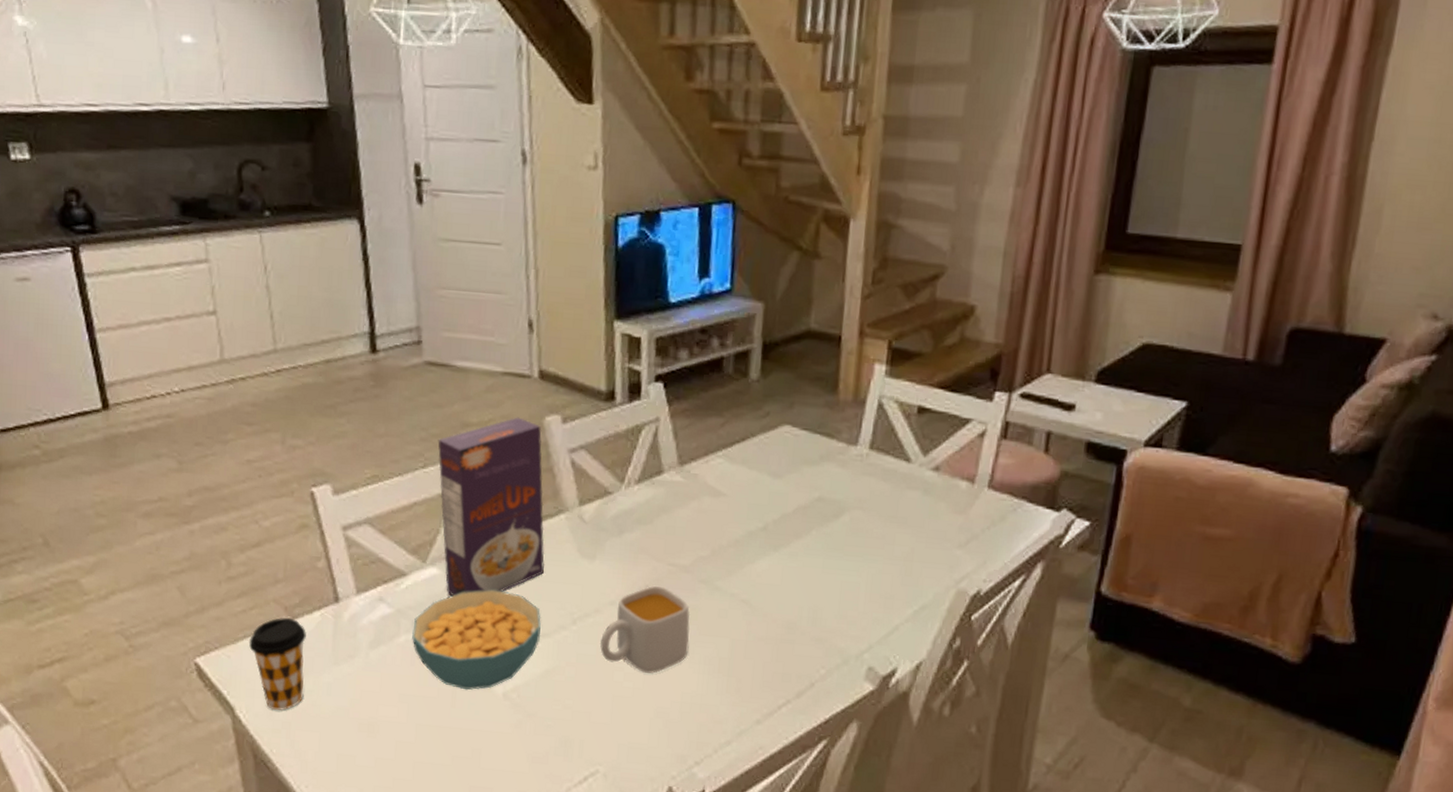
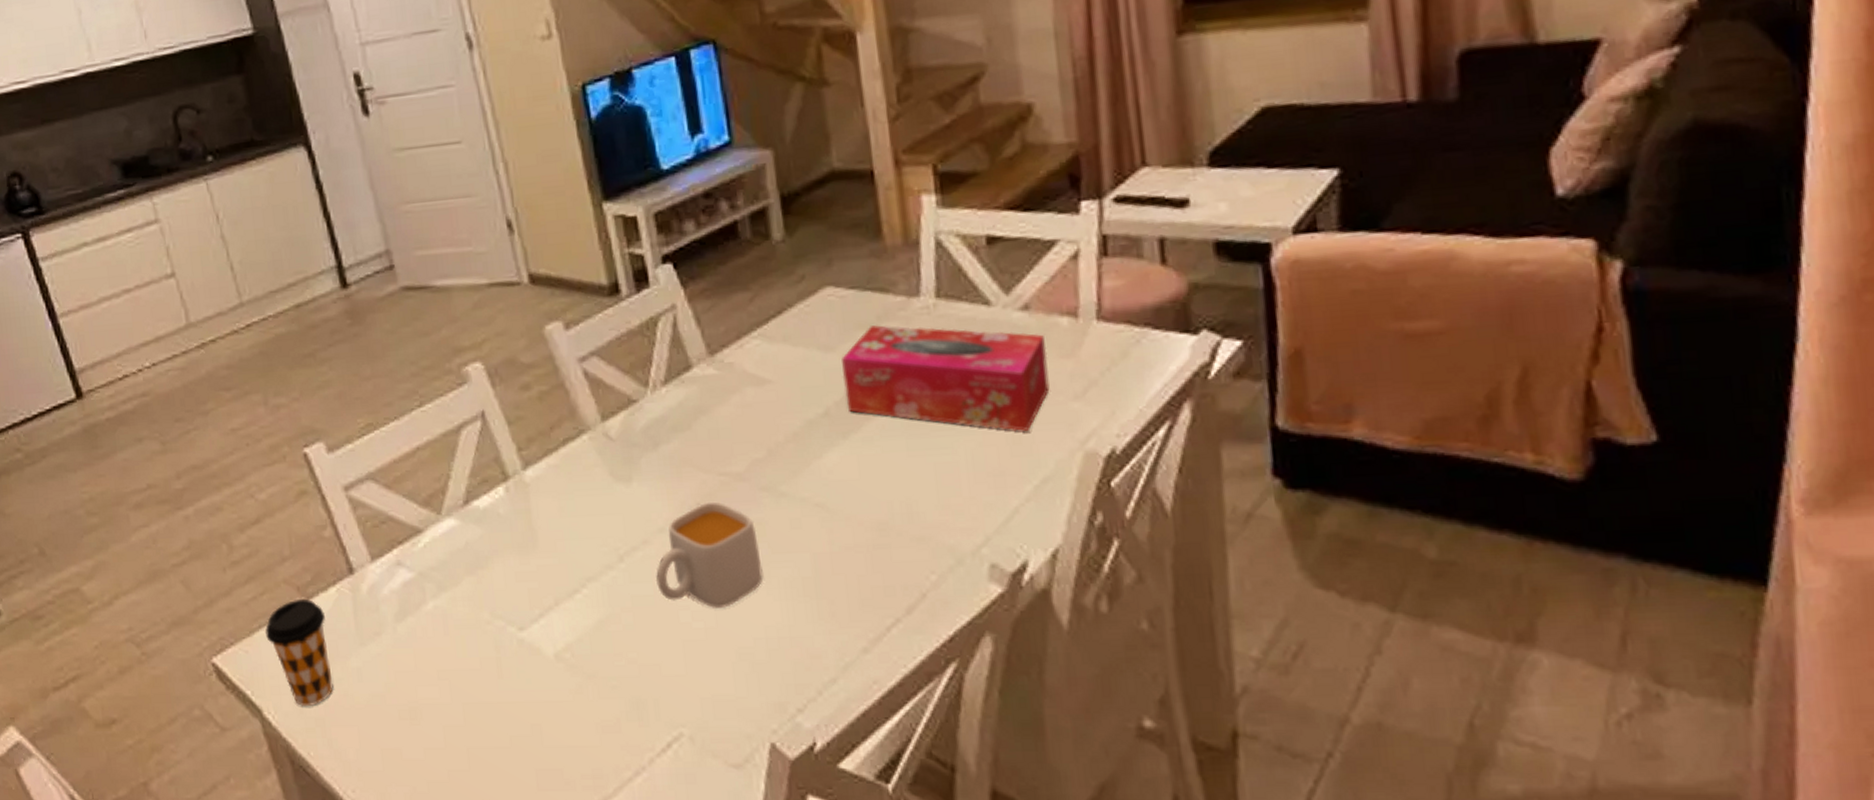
cereal bowl: present [412,589,541,690] -> none [439,533,586,656]
cereal box: present [438,417,545,596] -> none [430,331,577,548]
tissue box: none [783,463,946,567] -> present [842,325,1050,431]

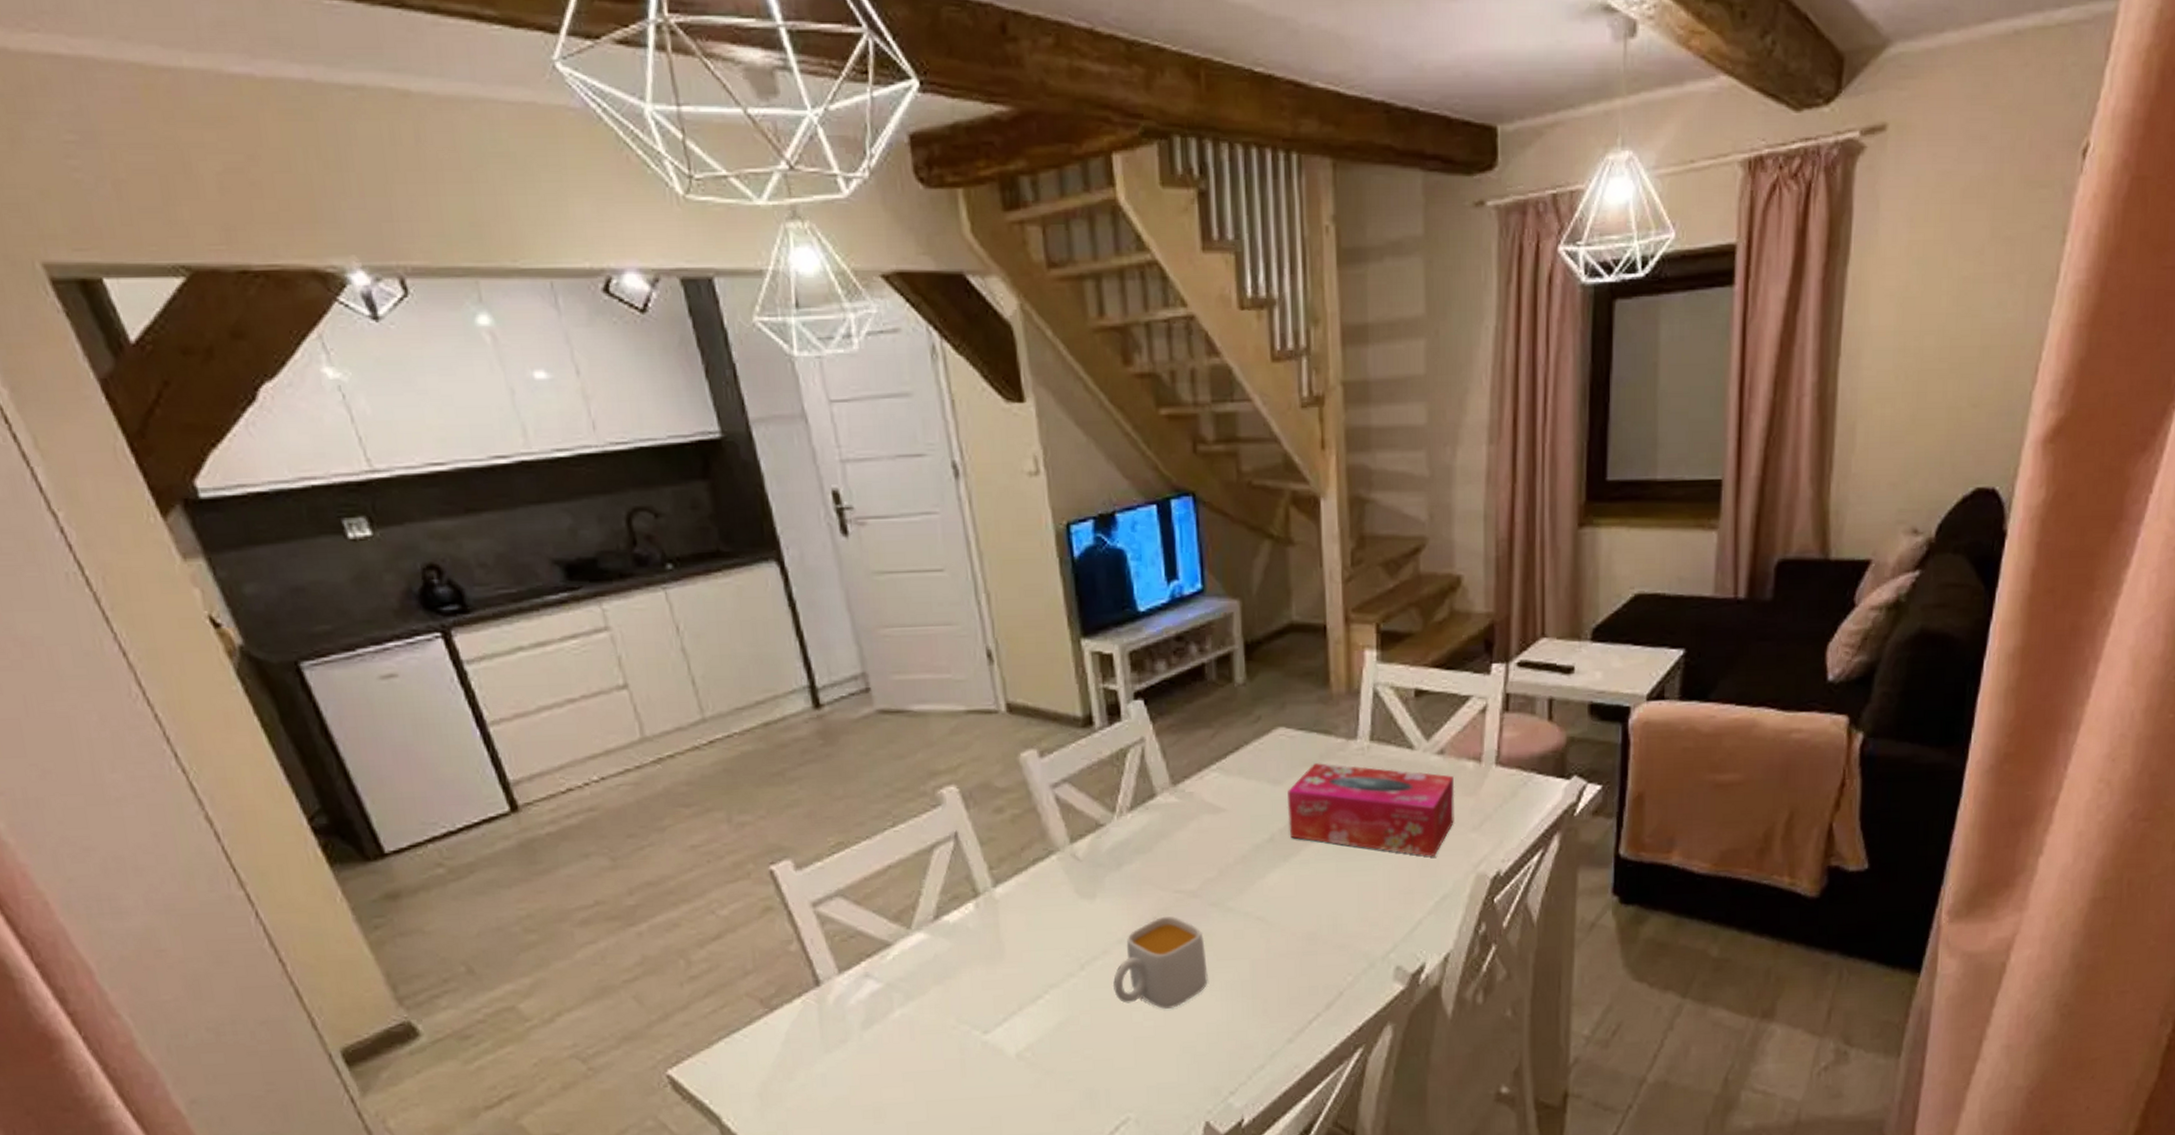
coffee cup: present [265,599,334,707] -> none [725,1011,797,1113]

